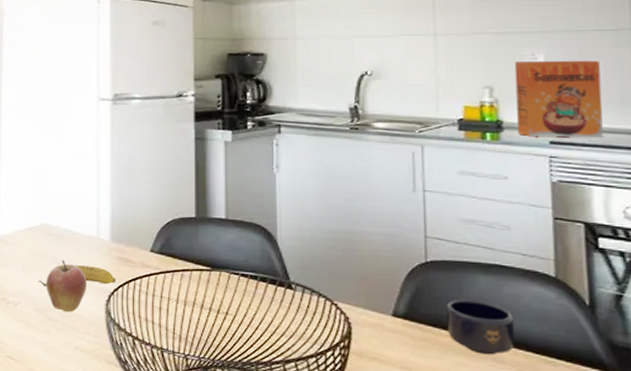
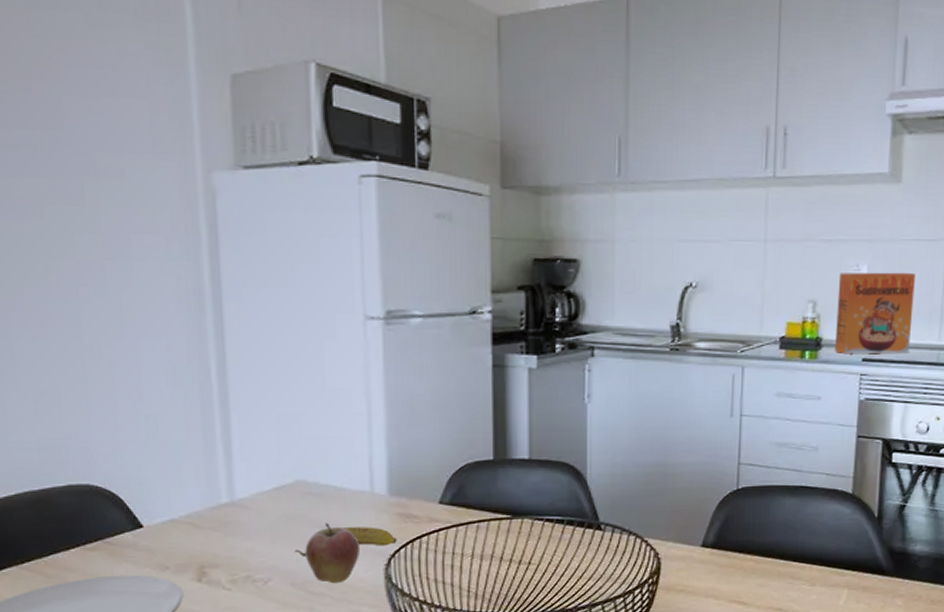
mug: present [446,299,515,355] -> none [752,522,813,574]

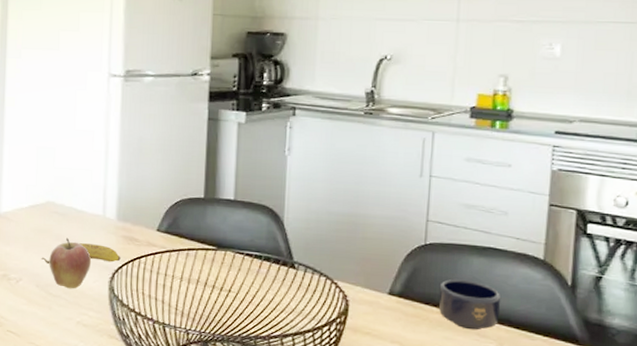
mug: none [752,522,813,574] -> present [438,279,501,330]
cereal box: present [835,272,915,355] -> none [527,51,612,129]

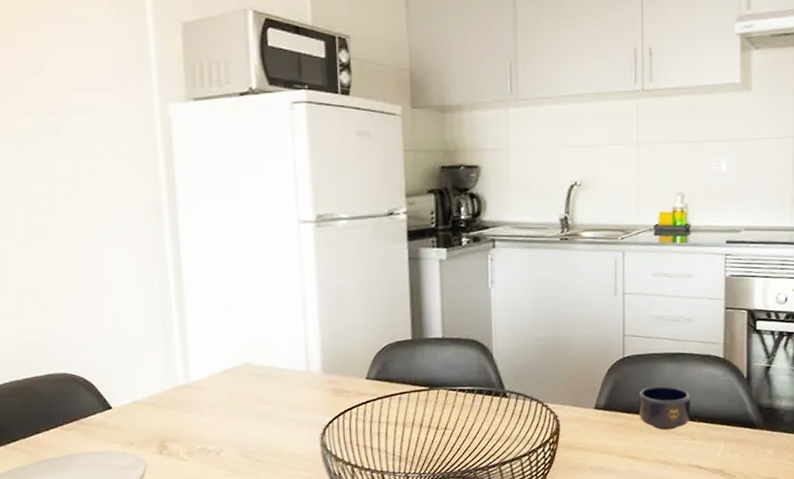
banana: present [41,243,121,265] -> none [242,401,331,430]
apple: present [49,237,91,289] -> none [251,399,298,453]

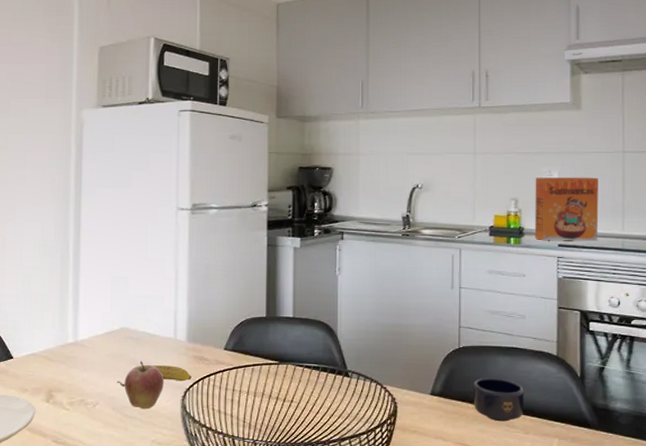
banana: none [242,401,331,430] -> present [116,365,192,388]
apple: none [251,399,298,453] -> present [124,361,164,410]
cereal box: none [702,166,768,238] -> present [535,177,599,242]

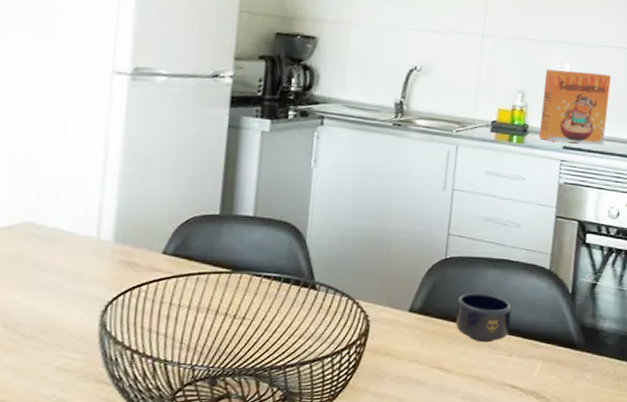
banana: present [116,365,192,388] -> none [12,271,117,299]
apple: present [124,361,164,410] -> none [22,265,78,328]

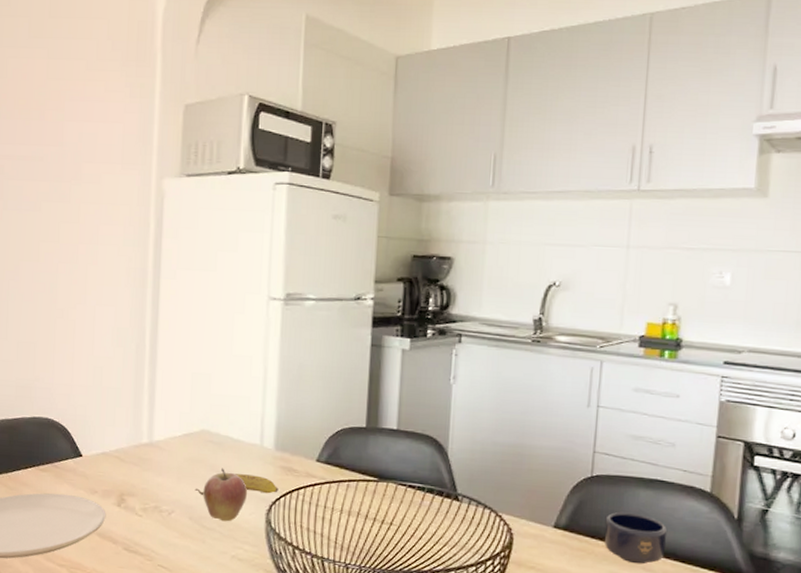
banana: none [12,271,117,299] -> present [194,474,279,496]
apple: none [22,265,78,328] -> present [203,468,247,522]
cereal box: present [539,69,611,145] -> none [695,279,782,360]

